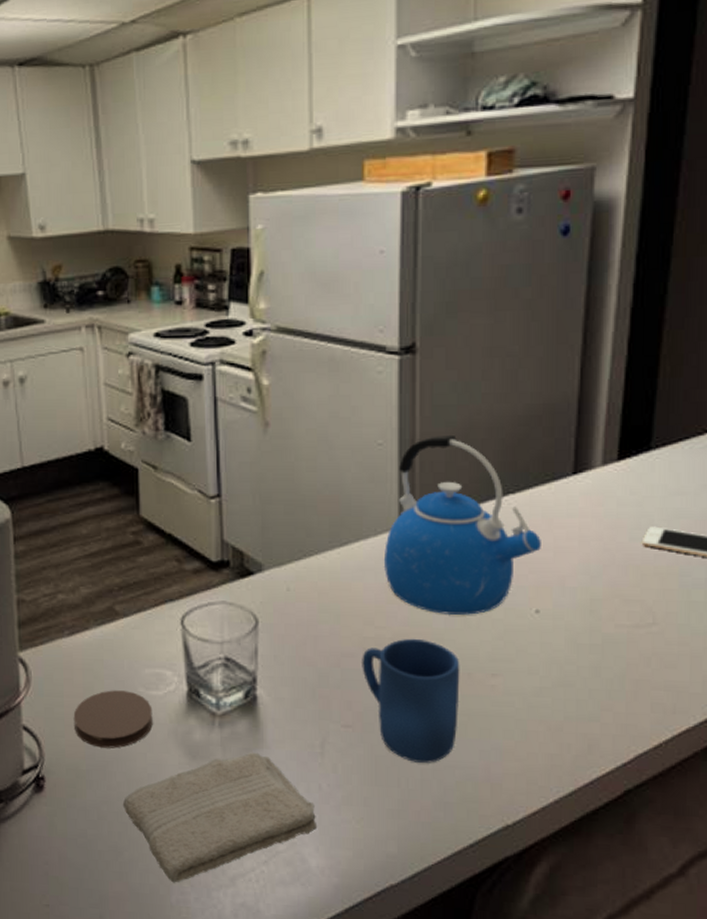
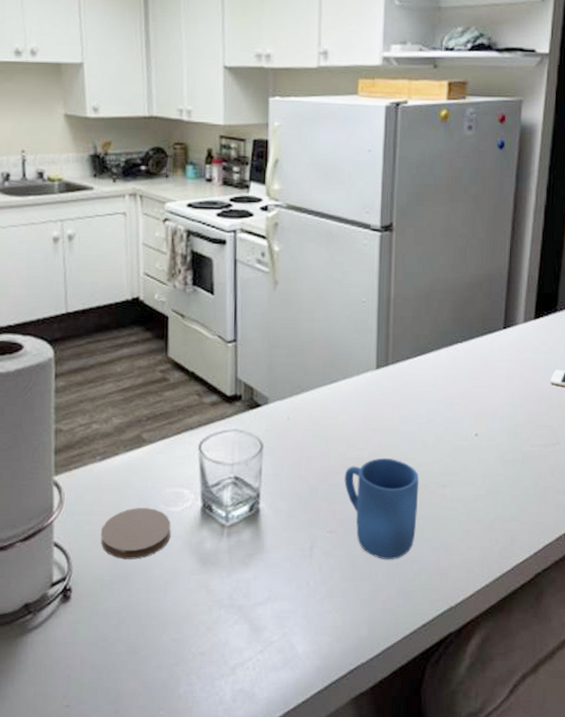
washcloth: present [122,752,316,883] -> none [140,557,304,676]
kettle: present [383,436,541,616] -> none [363,296,480,439]

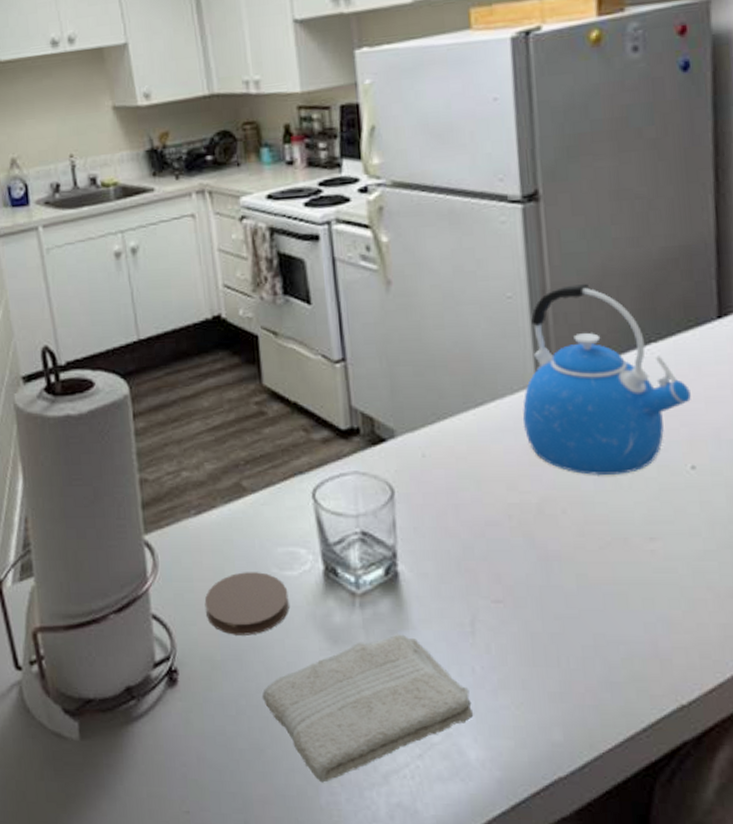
washcloth: none [140,557,304,676] -> present [262,634,473,783]
mug: present [344,458,419,559] -> none [508,502,618,639]
kettle: none [363,296,480,439] -> present [523,284,691,476]

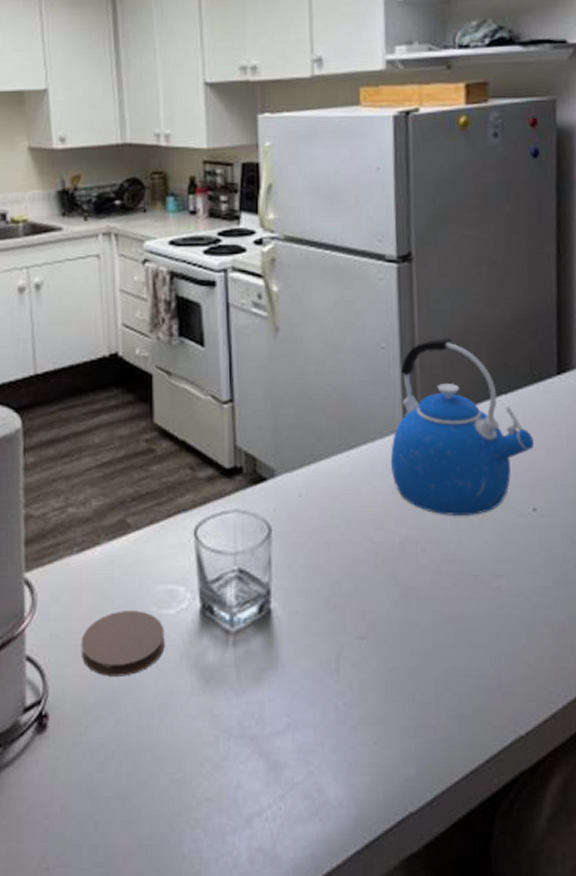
washcloth: present [262,634,473,783] -> none [131,672,334,829]

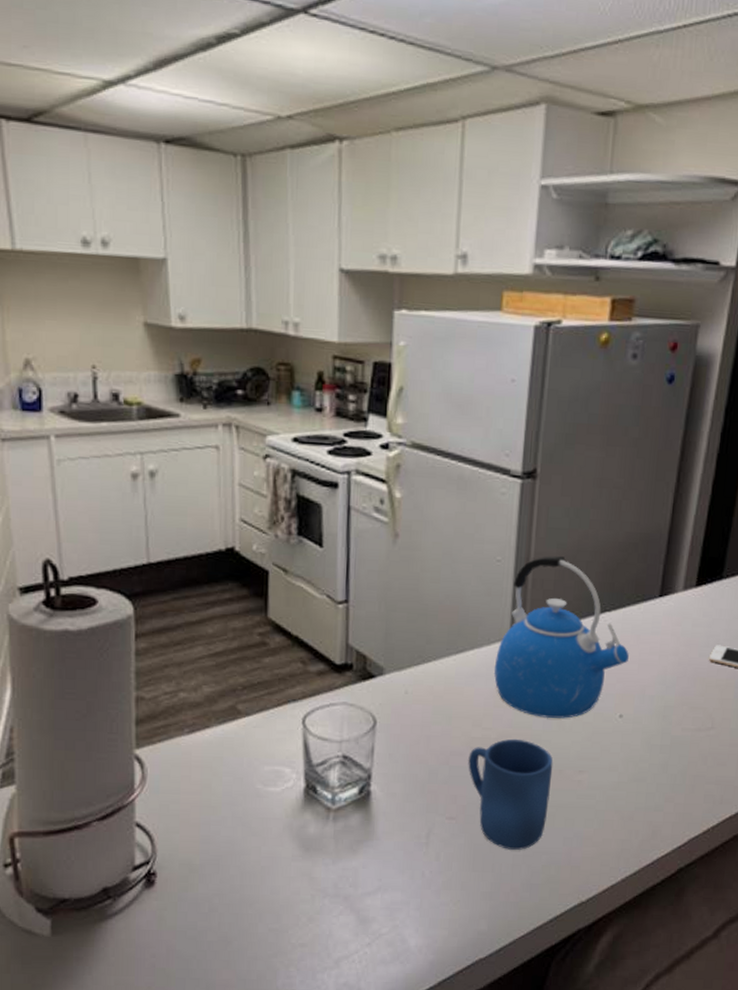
coaster: present [81,611,165,676] -> none [189,787,270,843]
mug: none [373,541,468,673] -> present [468,738,553,850]

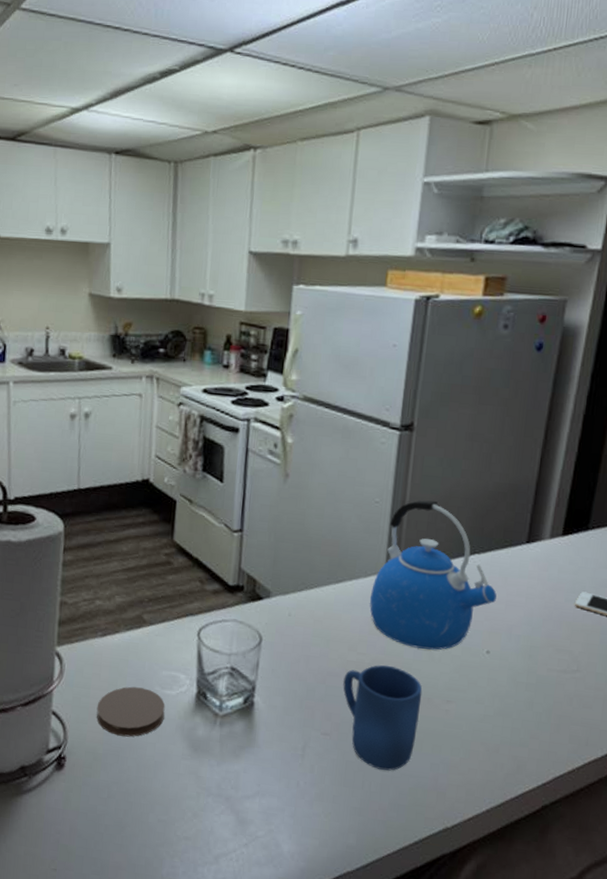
coaster: none [189,787,270,843] -> present [96,686,165,737]

